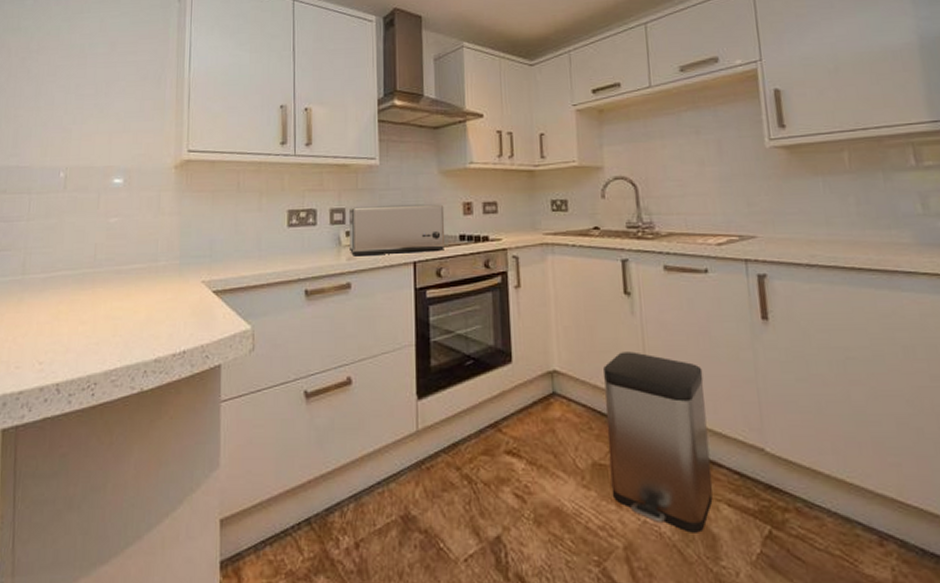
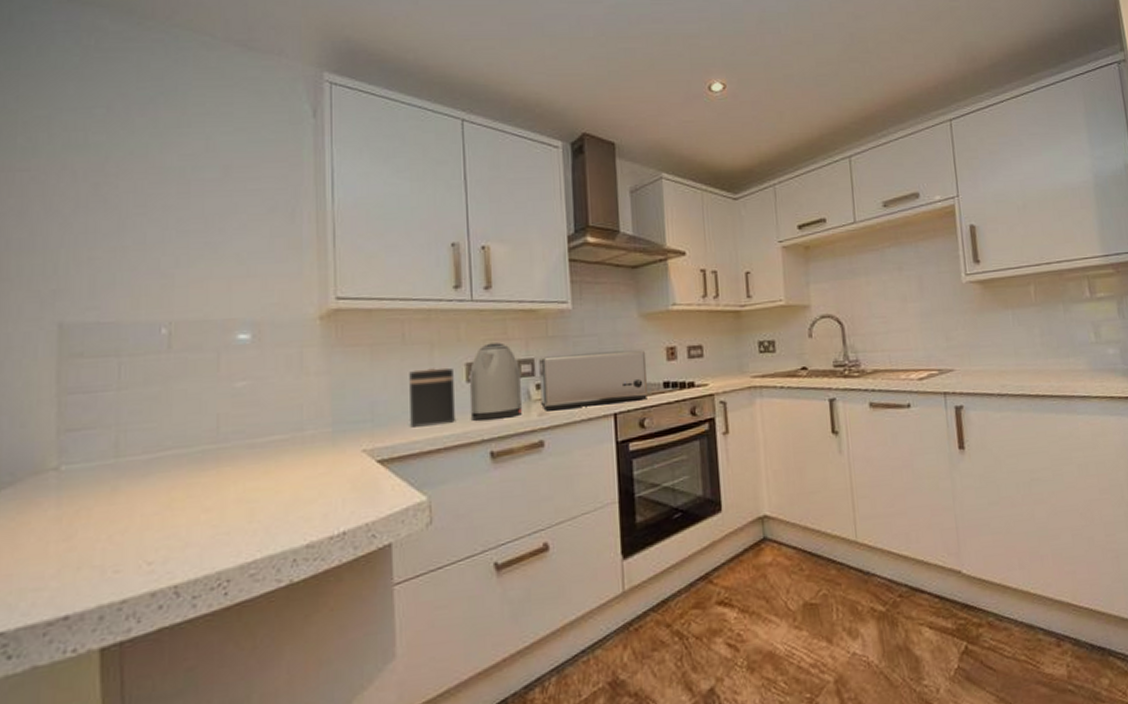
cylinder: none [239,213,277,264] -> present [409,367,455,427]
kettle: none [289,193,334,261] -> present [469,342,523,421]
pedal bin: present [604,351,713,533] -> none [813,490,916,659]

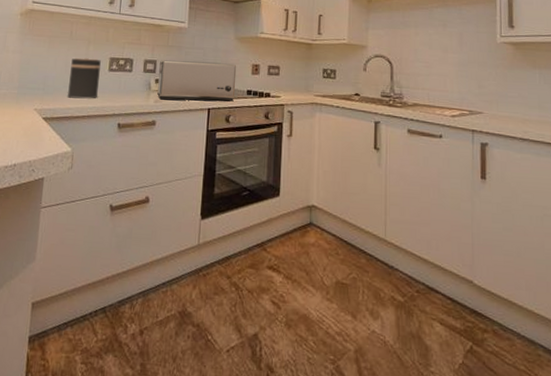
kettle: present [469,342,523,421] -> none [107,45,146,101]

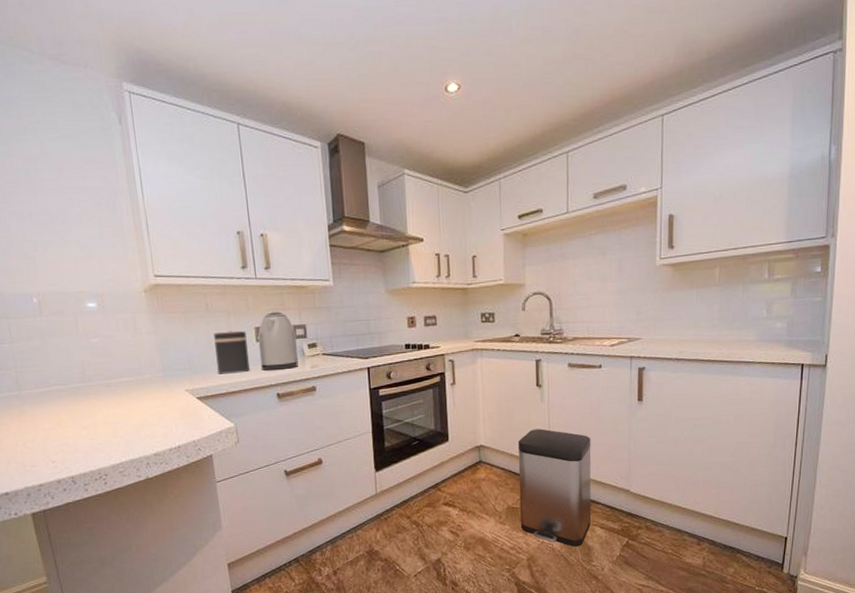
kettle: none [107,45,146,101] -> present [258,312,299,371]
toaster: present [157,60,237,102] -> none [309,319,394,365]
pedal bin: none [349,195,430,344] -> present [518,428,592,547]

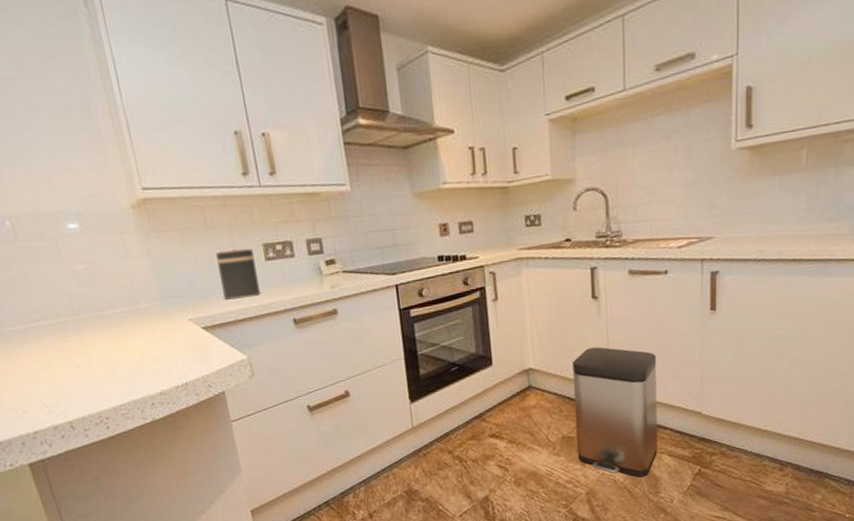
kettle: present [258,312,299,371] -> none [267,224,316,293]

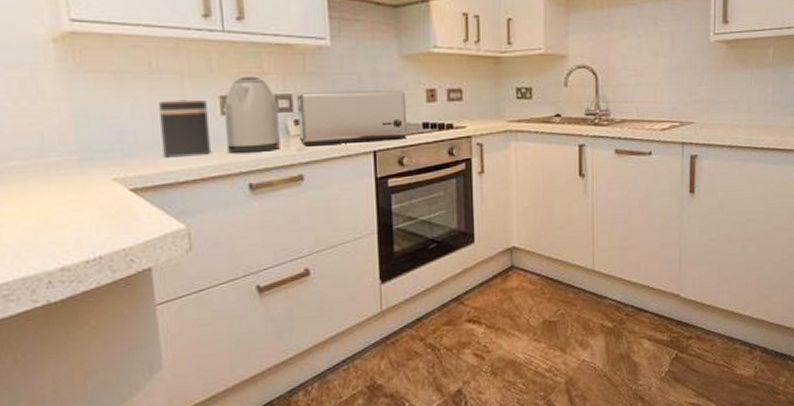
kettle: none [267,224,316,293] -> present [223,76,282,153]
toaster: none [326,227,425,284] -> present [297,90,408,147]
pedal bin: present [573,347,658,478] -> none [557,226,639,364]

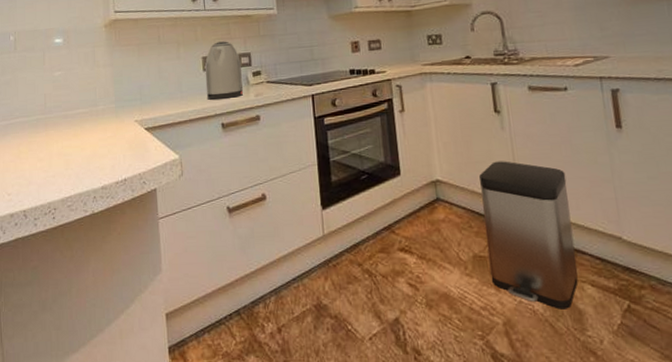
cylinder: present [159,99,211,158] -> none [164,60,196,104]
toaster: present [297,90,408,147] -> none [254,44,338,93]
pedal bin: none [557,226,639,364] -> present [479,161,578,310]

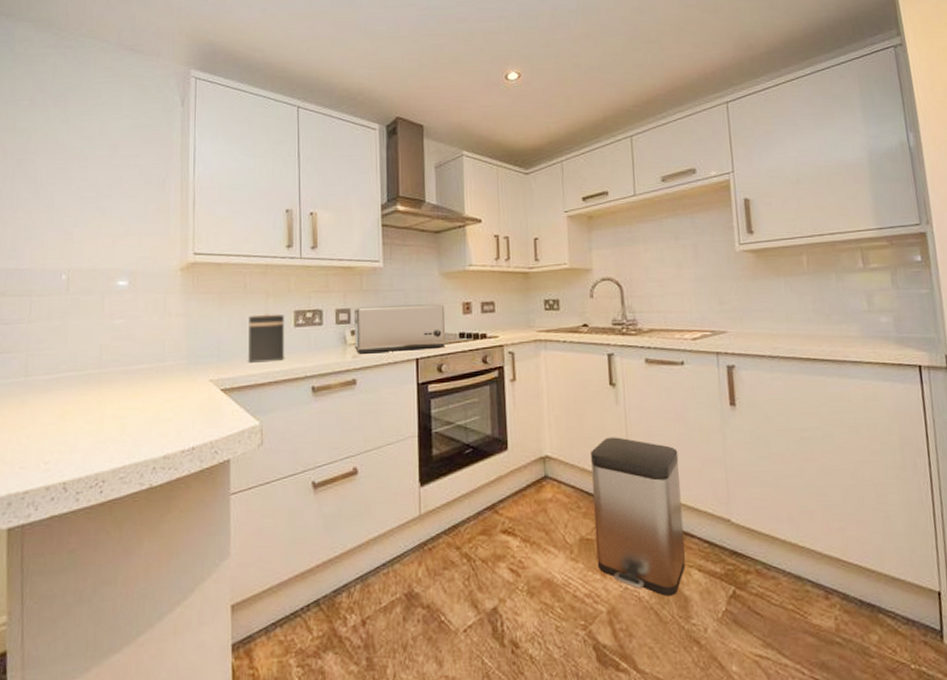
cylinder: none [164,60,196,104] -> present [247,313,284,363]
kettle: present [205,41,244,100] -> none [296,294,340,360]
toaster: none [254,44,338,93] -> present [354,304,446,354]

